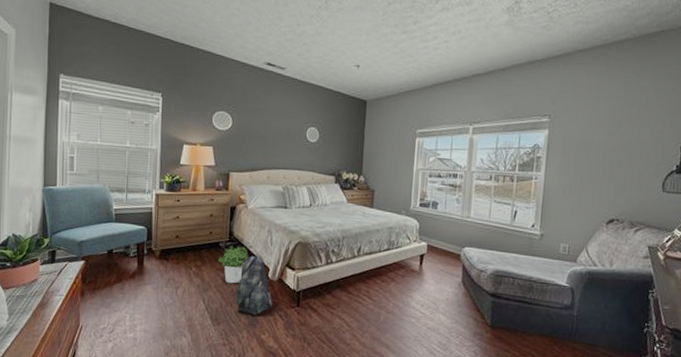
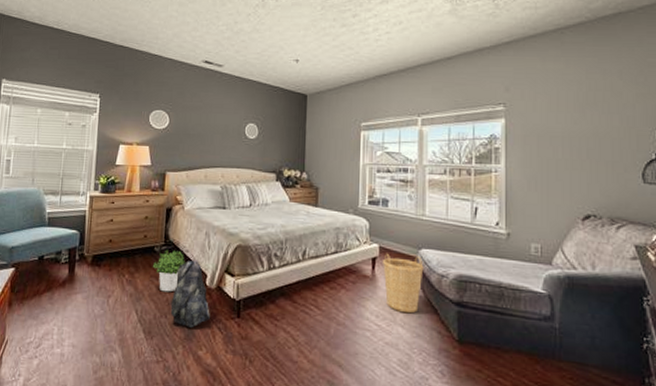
basket: none [429,250,466,303] -> present [383,253,424,314]

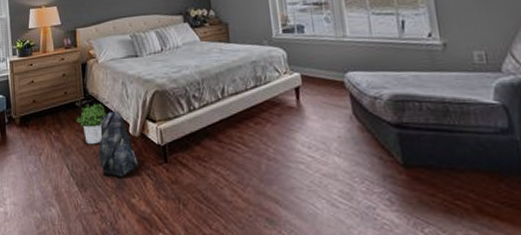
basket: present [383,253,424,314] -> none [307,80,354,141]

